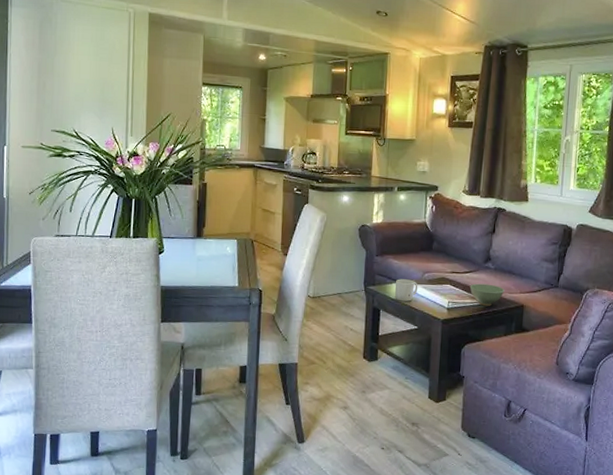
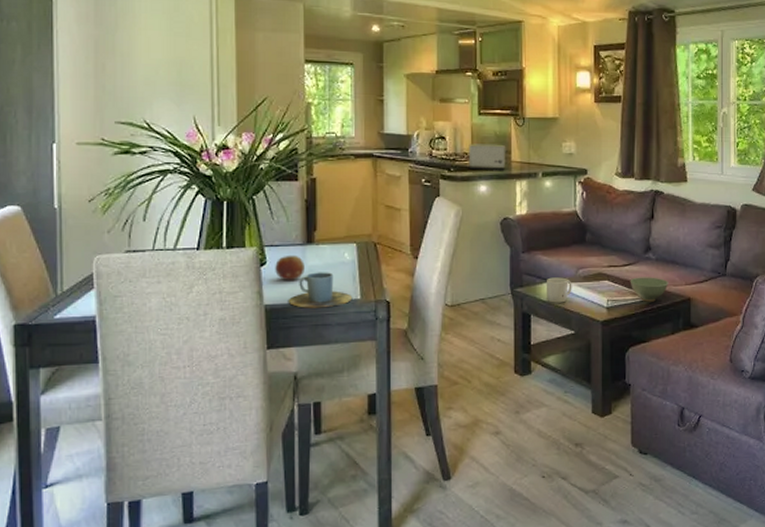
fruit: none [170,246,194,267] -> present [275,255,305,280]
cup: none [179,261,232,292] -> present [288,272,353,308]
toaster: none [334,159,369,185] -> present [468,143,508,171]

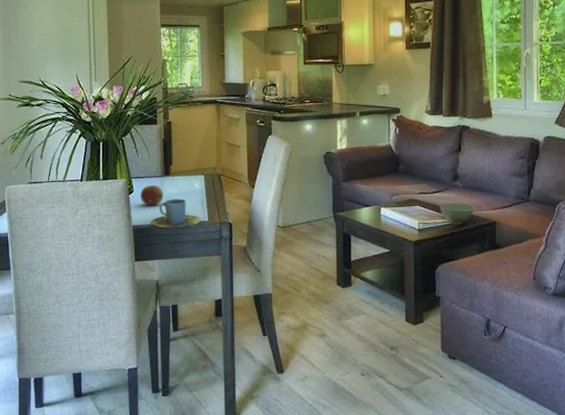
toaster: present [468,143,508,171] -> none [296,89,329,112]
mug: present [547,277,572,303] -> none [365,203,387,225]

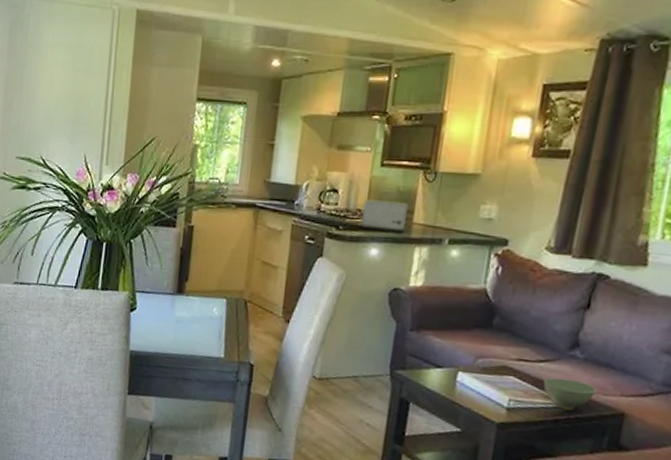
fruit: present [140,185,163,206] -> none [143,303,173,330]
cup: present [150,199,202,228] -> none [152,323,216,362]
toaster: none [296,89,329,112] -> present [360,199,410,234]

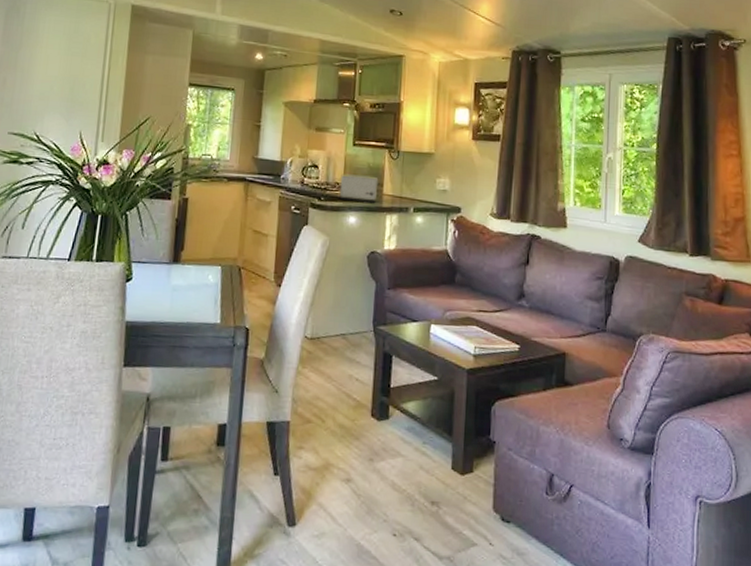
bowl: present [543,377,597,411] -> none [500,325,542,354]

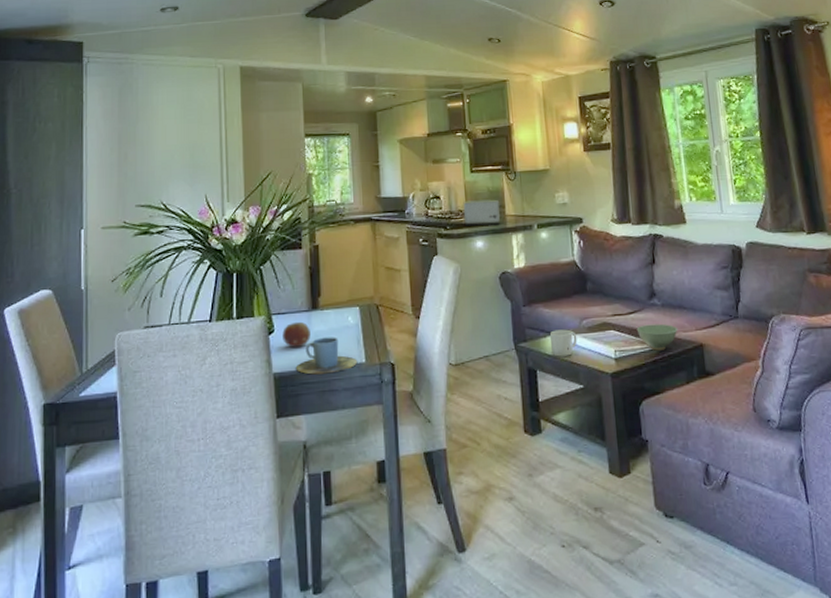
fruit: none [139,272,169,299] -> present [282,321,311,347]
cup: none [149,292,213,330] -> present [295,337,358,375]
mug: none [410,317,438,346] -> present [550,329,577,357]
bowl: none [500,325,542,354] -> present [636,324,678,351]

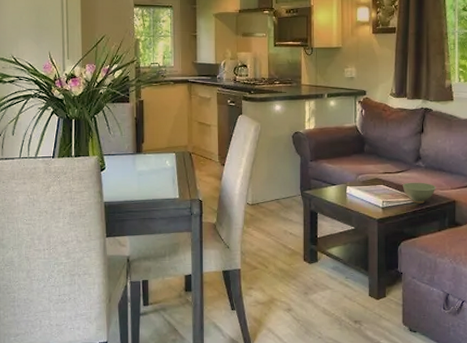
fruit: present [282,321,311,347] -> none [112,162,135,182]
cup: present [295,337,358,375] -> none [122,176,173,205]
toaster: present [463,199,502,228] -> none [266,70,298,93]
mug: present [550,329,577,357] -> none [331,182,353,203]

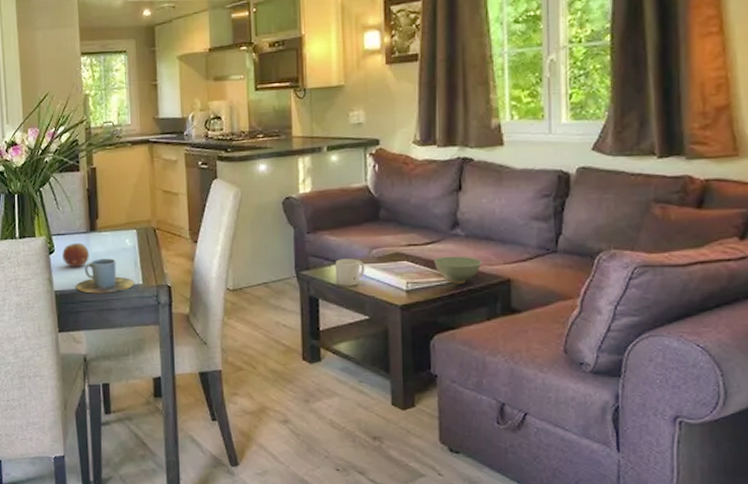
fruit: none [112,162,135,182] -> present [62,242,89,267]
cup: none [122,176,173,205] -> present [75,258,135,294]
mug: none [331,182,353,203] -> present [336,258,365,286]

